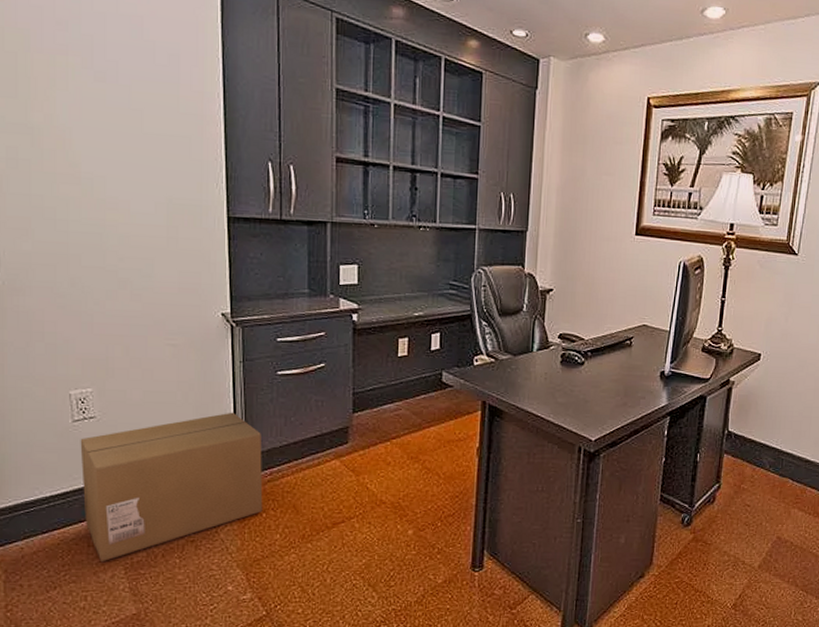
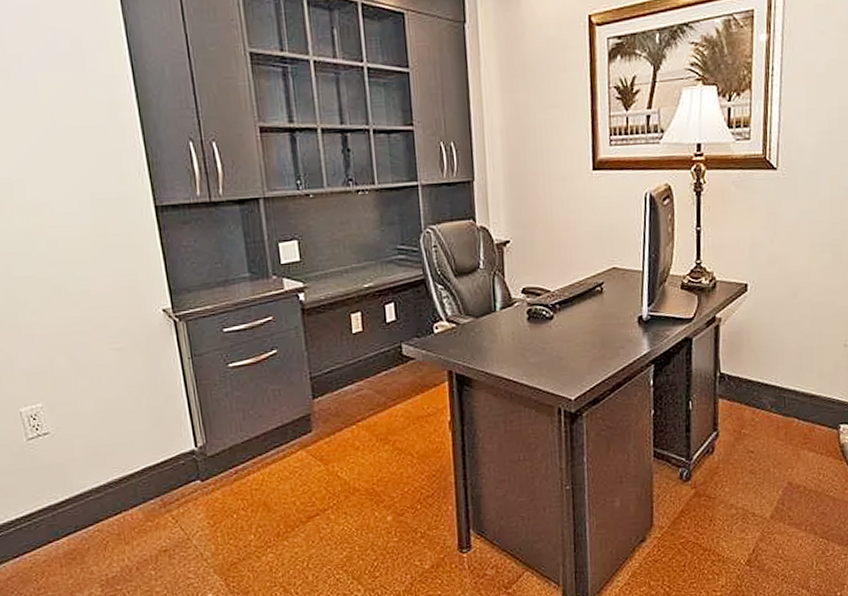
box: present [80,412,263,563] -> none [37,412,233,582]

